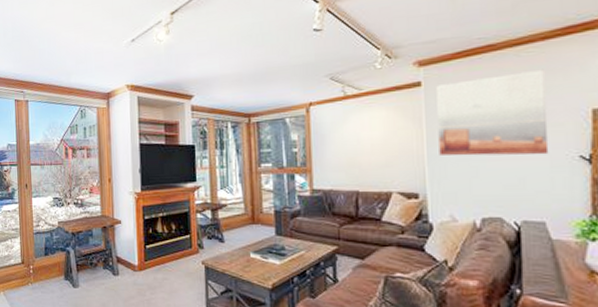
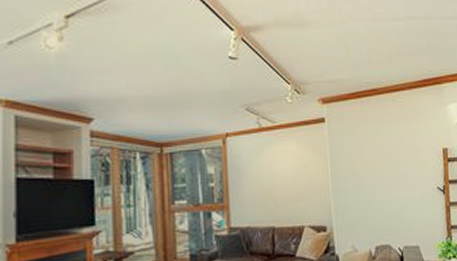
wall art: present [436,69,549,156] -> none [337,113,418,189]

